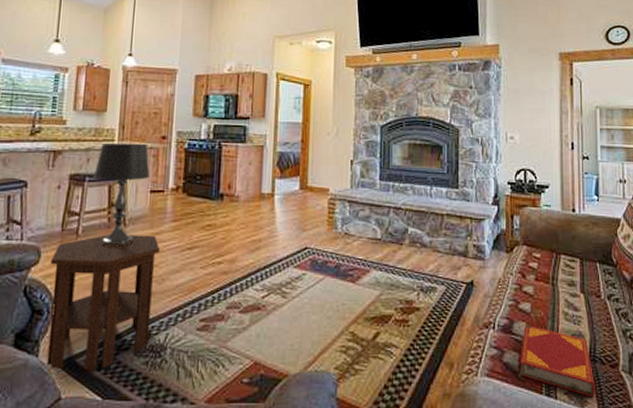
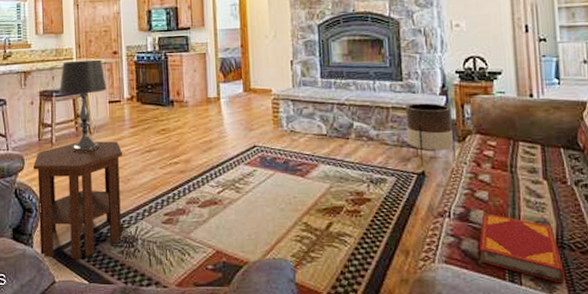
planter: none [459,211,503,276] -> present [405,103,456,166]

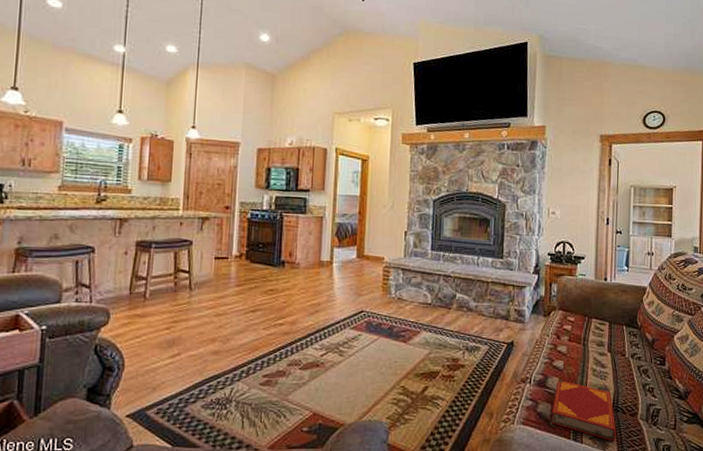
side table: present [33,141,123,258] -> none [118,298,225,421]
table lamp: present [59,59,107,152] -> none [159,211,214,309]
planter: present [405,103,456,166] -> none [502,279,542,337]

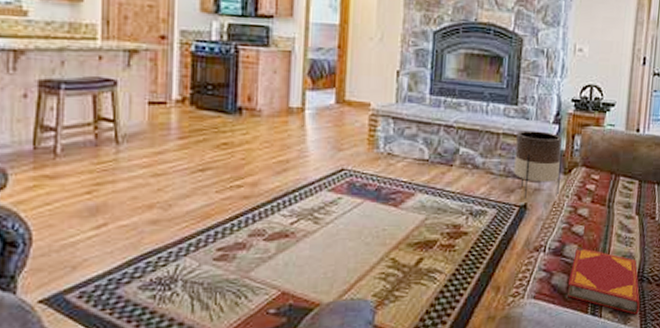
planter: none [502,279,542,337] -> present [514,130,562,198]

